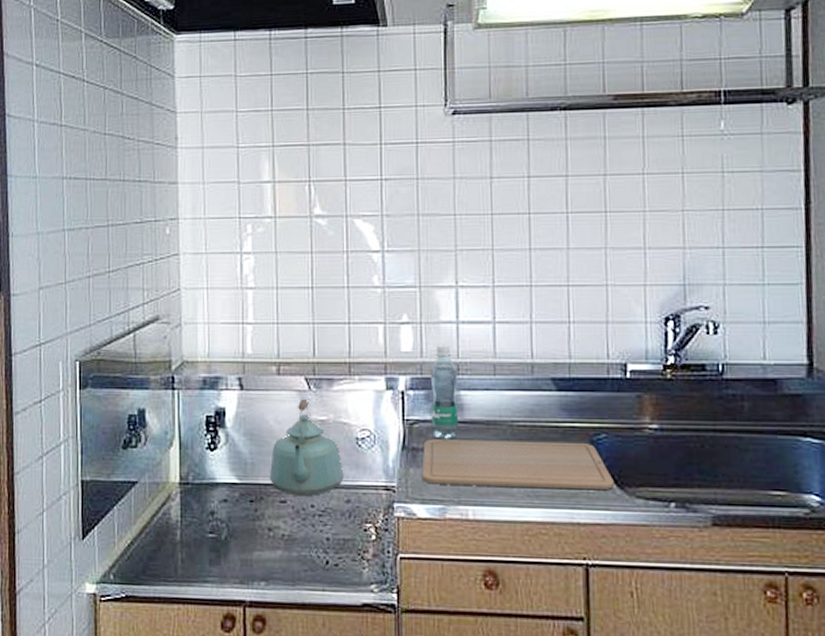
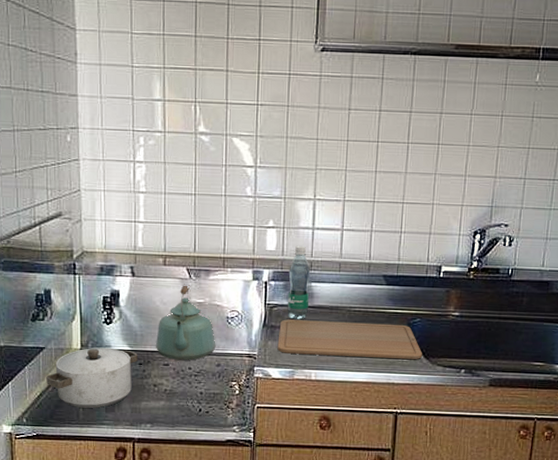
cooking pot: none [138,480,248,560] -> present [46,347,138,408]

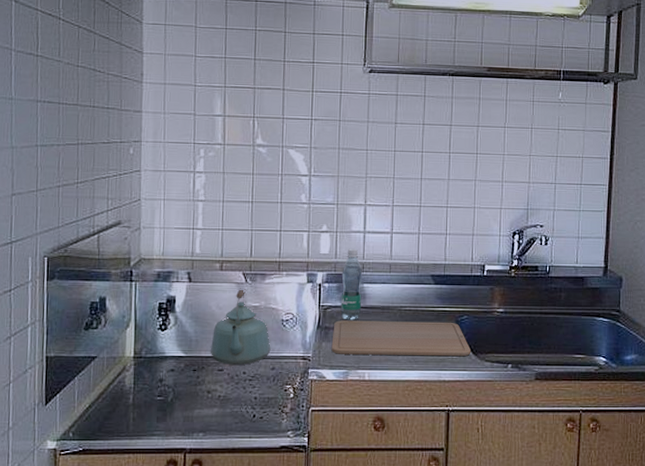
cooking pot: present [46,347,138,408] -> none [96,354,192,418]

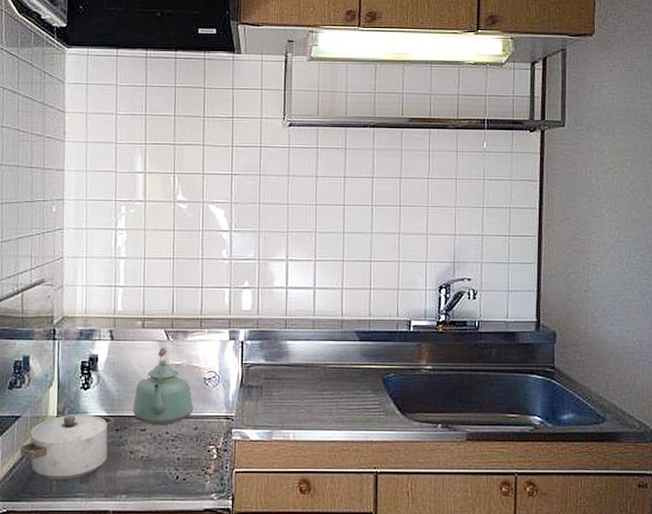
cooking pot: none [96,354,192,418] -> present [20,414,115,479]
chopping board: present [331,320,472,357] -> none [255,378,399,416]
bottle: present [340,248,363,320] -> none [263,304,286,379]

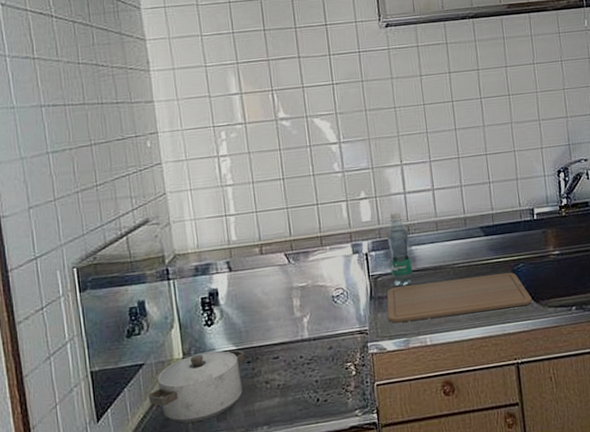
kettle: present [133,346,194,425] -> none [262,270,325,352]
chopping board: none [255,378,399,416] -> present [386,272,533,323]
bottle: none [263,304,286,379] -> present [386,211,413,287]

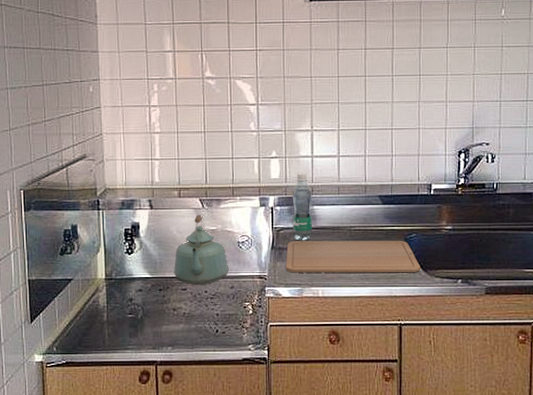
cooking pot: present [148,349,245,423] -> none [74,276,158,334]
kettle: none [262,270,325,352] -> present [174,213,229,285]

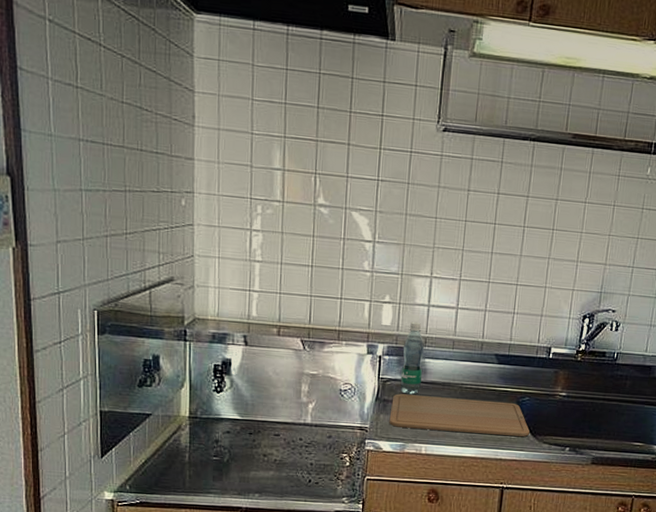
kettle: present [174,213,229,285] -> none [267,355,328,432]

